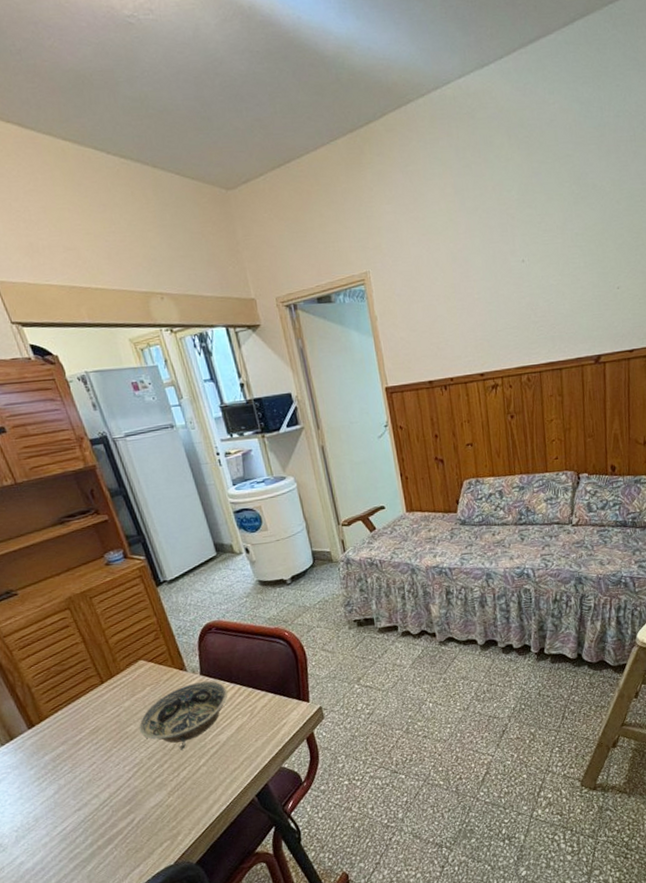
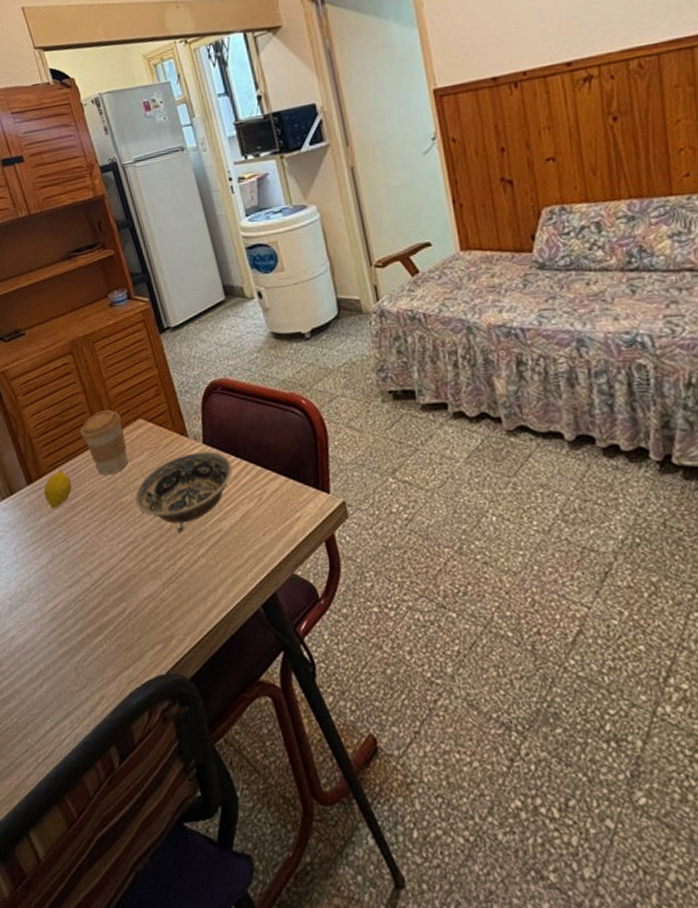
fruit: none [46,711,76,747] -> present [43,469,72,509]
coffee cup: none [82,655,131,712] -> present [80,409,129,476]

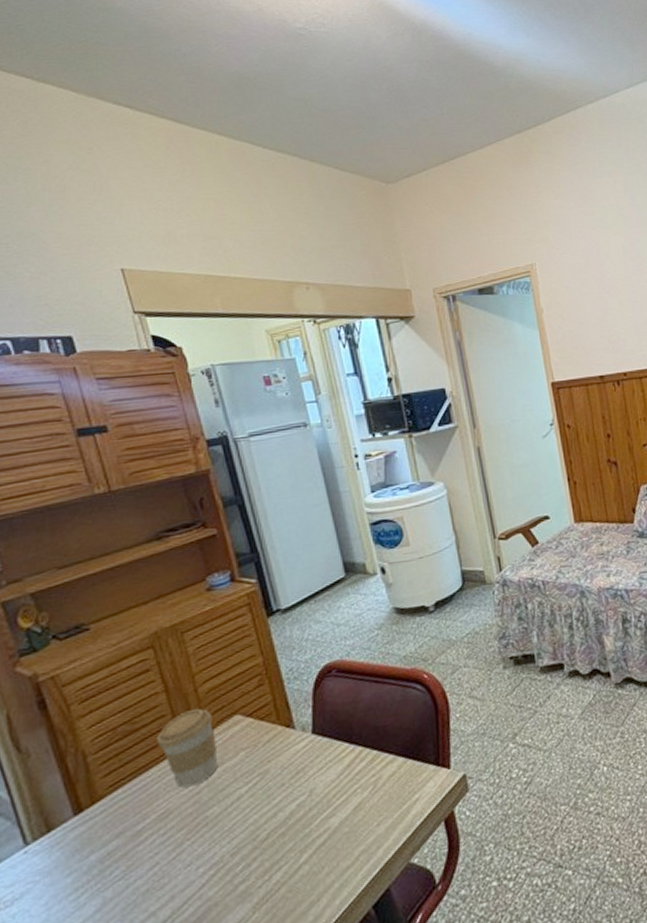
fruit: present [43,469,72,509] -> none [98,788,139,841]
bowl: present [134,451,233,533] -> none [223,741,346,842]

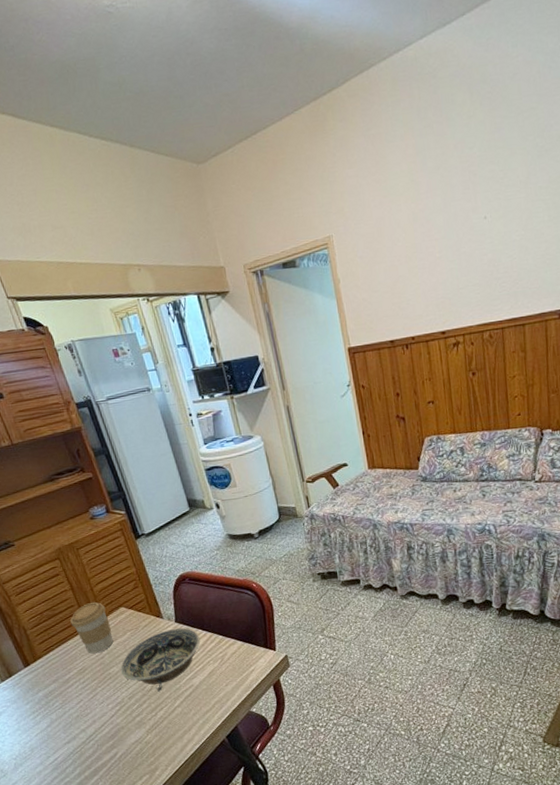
bowl: none [223,741,346,842] -> present [120,627,201,692]

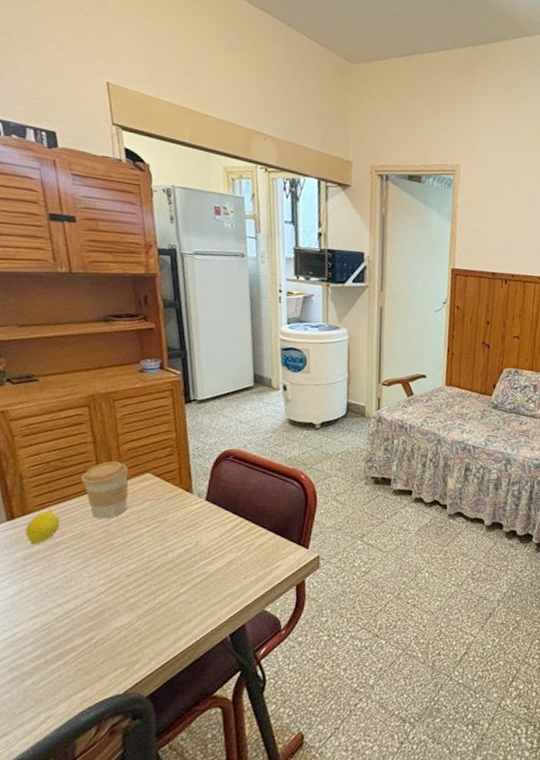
fruit: none [40,652,65,684] -> present [25,509,60,545]
bowl: present [120,627,201,692] -> none [126,506,229,574]

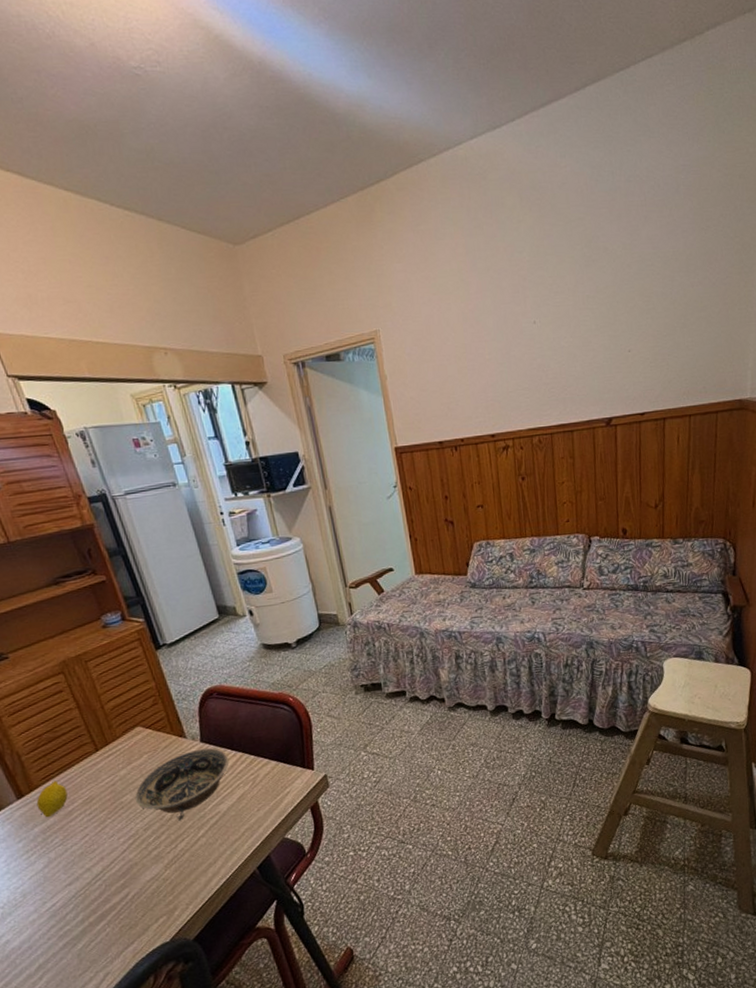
coffee cup: present [81,461,129,519] -> none [75,721,127,781]
bowl: none [126,506,229,574] -> present [134,747,229,821]

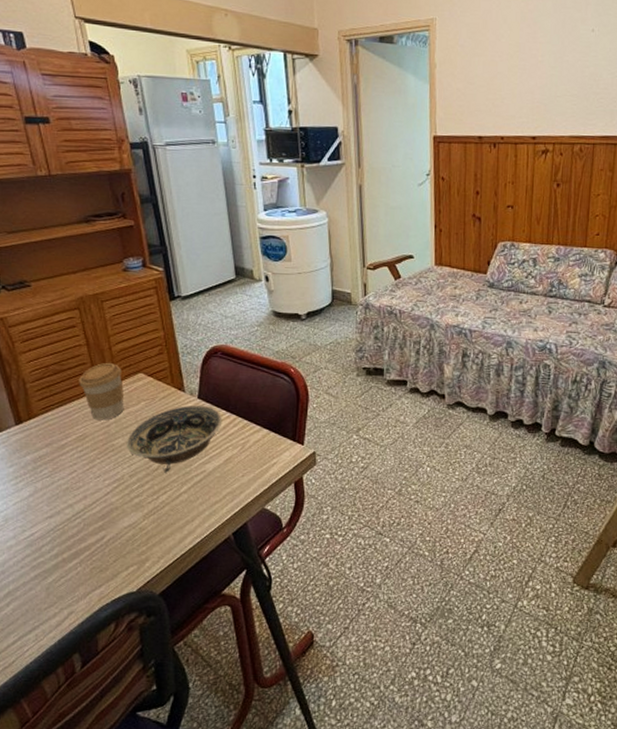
fruit: present [36,780,68,818] -> none [33,412,63,448]
coffee cup: none [75,721,127,781] -> present [79,362,124,421]

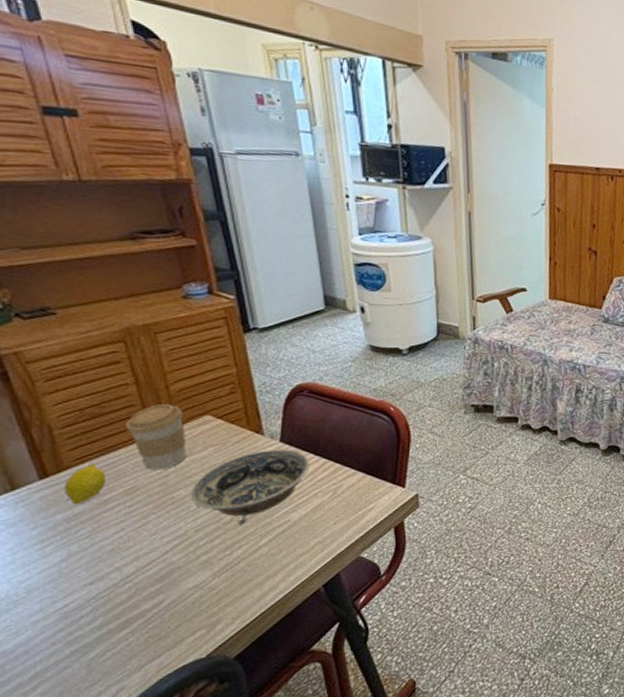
fruit: none [33,412,63,448] -> present [64,463,106,505]

